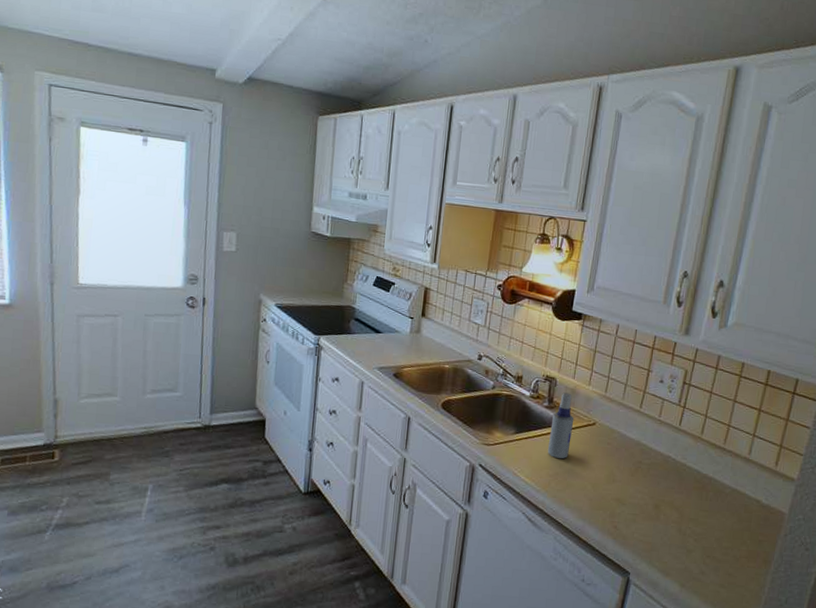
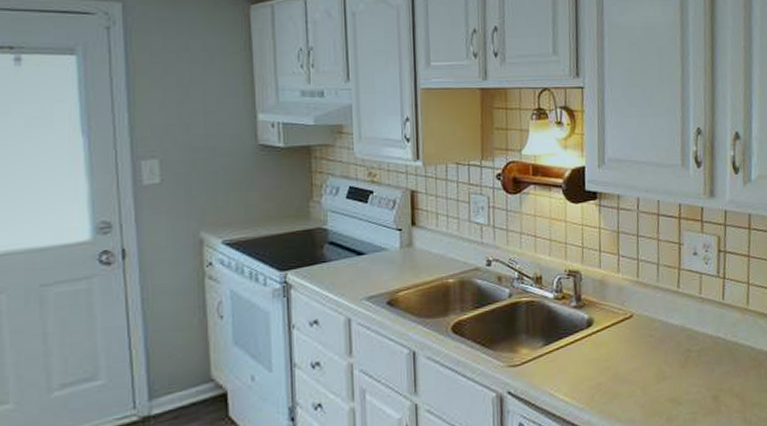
spray bottle: present [547,392,574,459] -> none [583,286,609,365]

